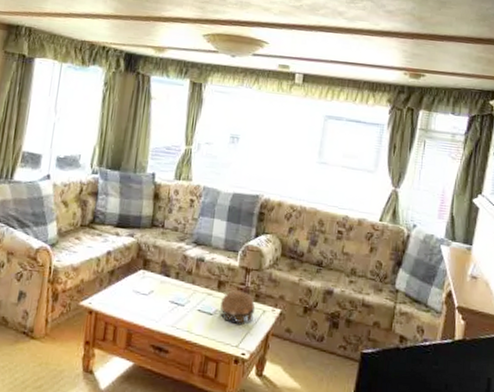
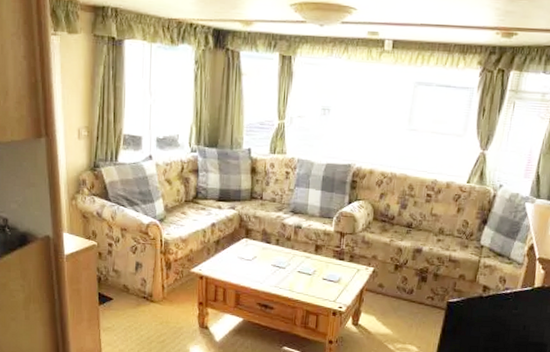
decorative bowl: present [219,290,255,325] -> none [317,253,350,282]

